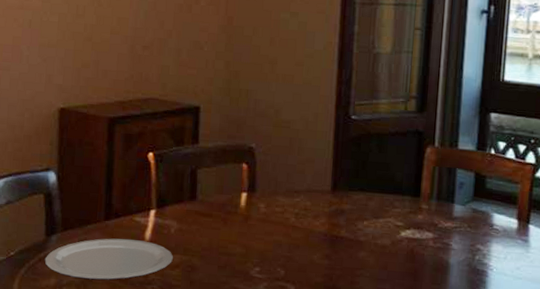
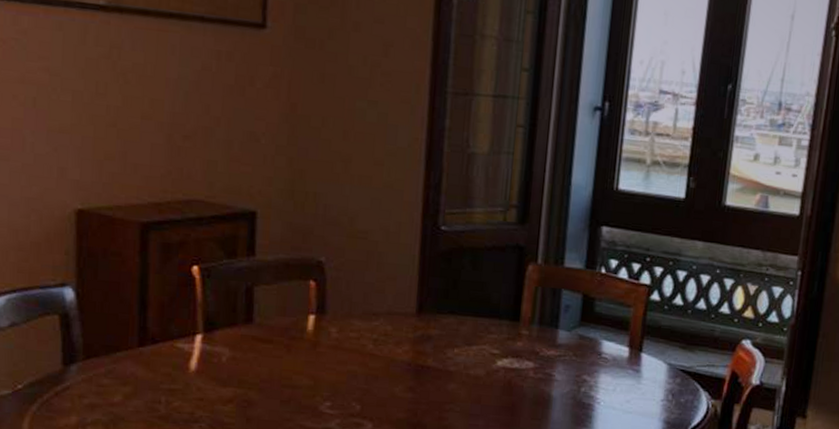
plate: present [44,238,174,281] -> none [62,368,226,418]

